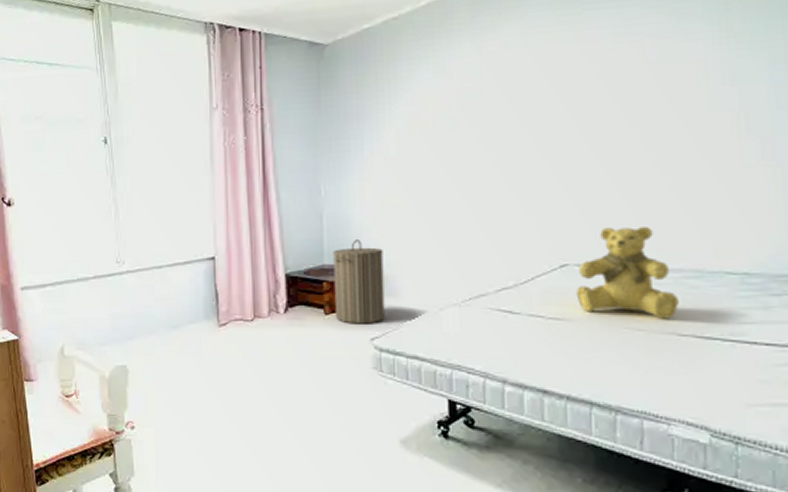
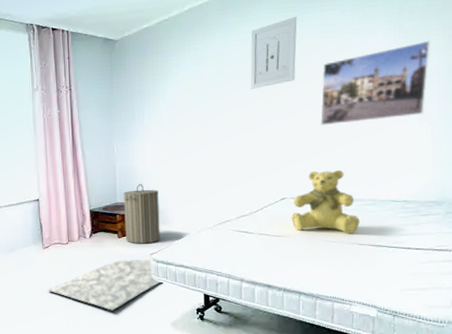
rug: none [223,345,386,419] -> present [47,259,161,311]
wall art: none [513,14,579,112] -> present [250,16,297,89]
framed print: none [615,47,775,163] -> present [320,40,430,125]

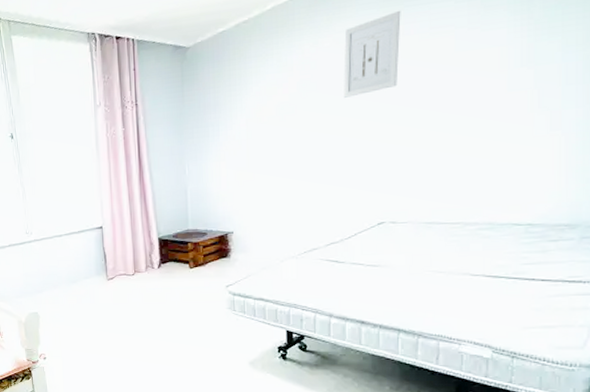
rug: present [47,259,161,311] -> none [112,292,238,348]
laundry hamper: present [123,184,160,244] -> none [196,208,237,275]
teddy bear: present [291,170,360,234] -> none [390,189,473,263]
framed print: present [320,40,430,125] -> none [427,32,567,137]

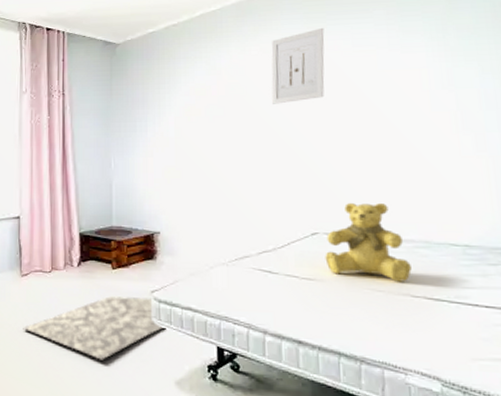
rug: none [112,292,238,348] -> present [23,295,163,360]
teddy bear: none [390,189,473,263] -> present [325,203,412,282]

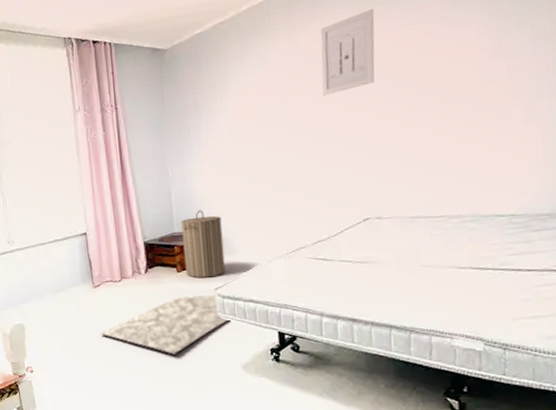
laundry hamper: none [120,206,164,279] -> present [181,210,226,278]
teddy bear: present [325,203,412,282] -> none [376,183,459,256]

